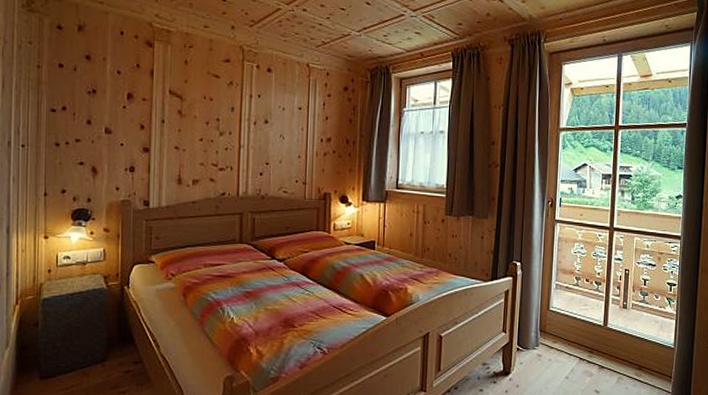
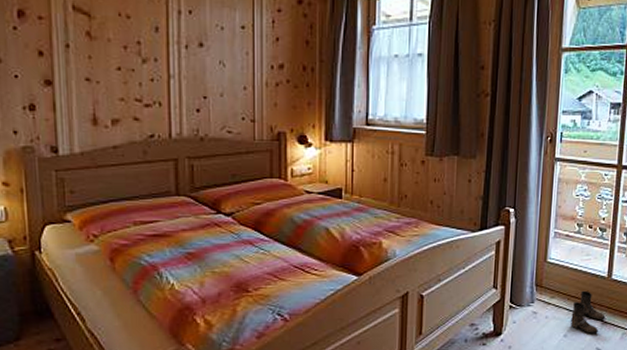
boots: none [571,337,603,377] -> present [571,290,606,334]

